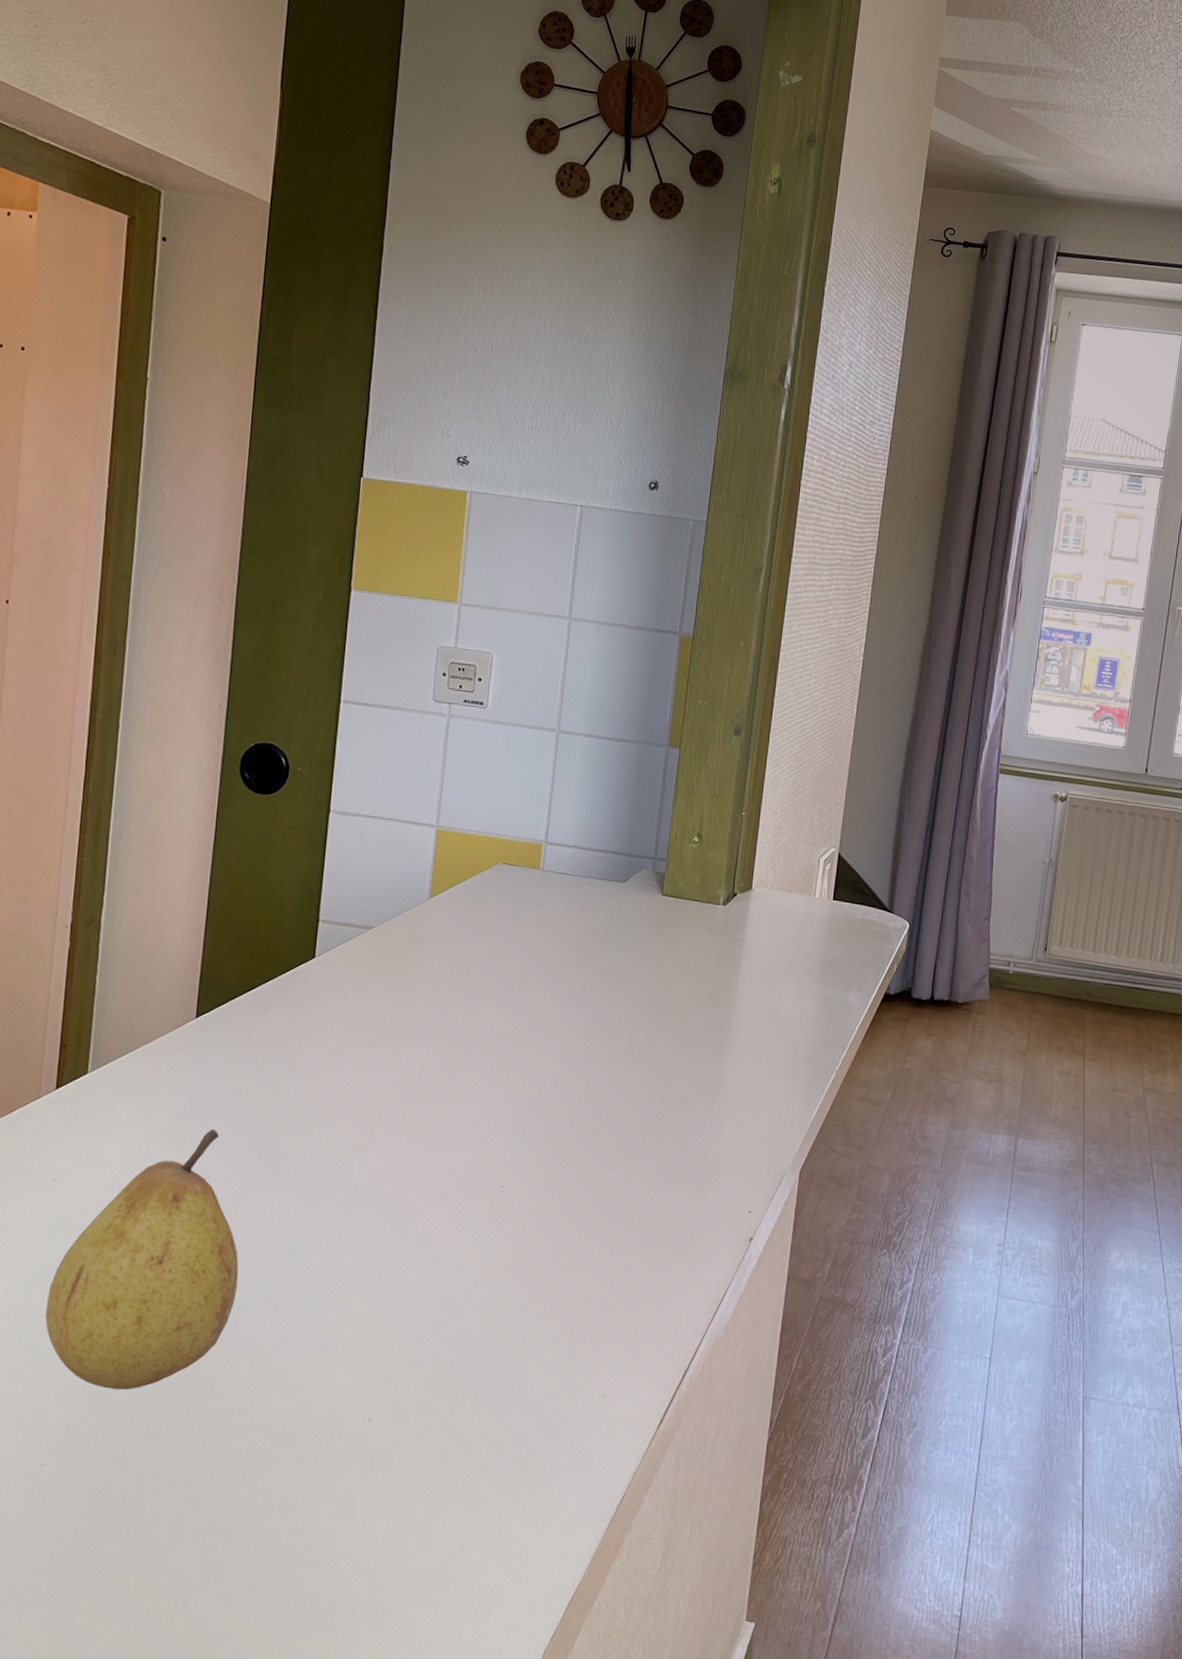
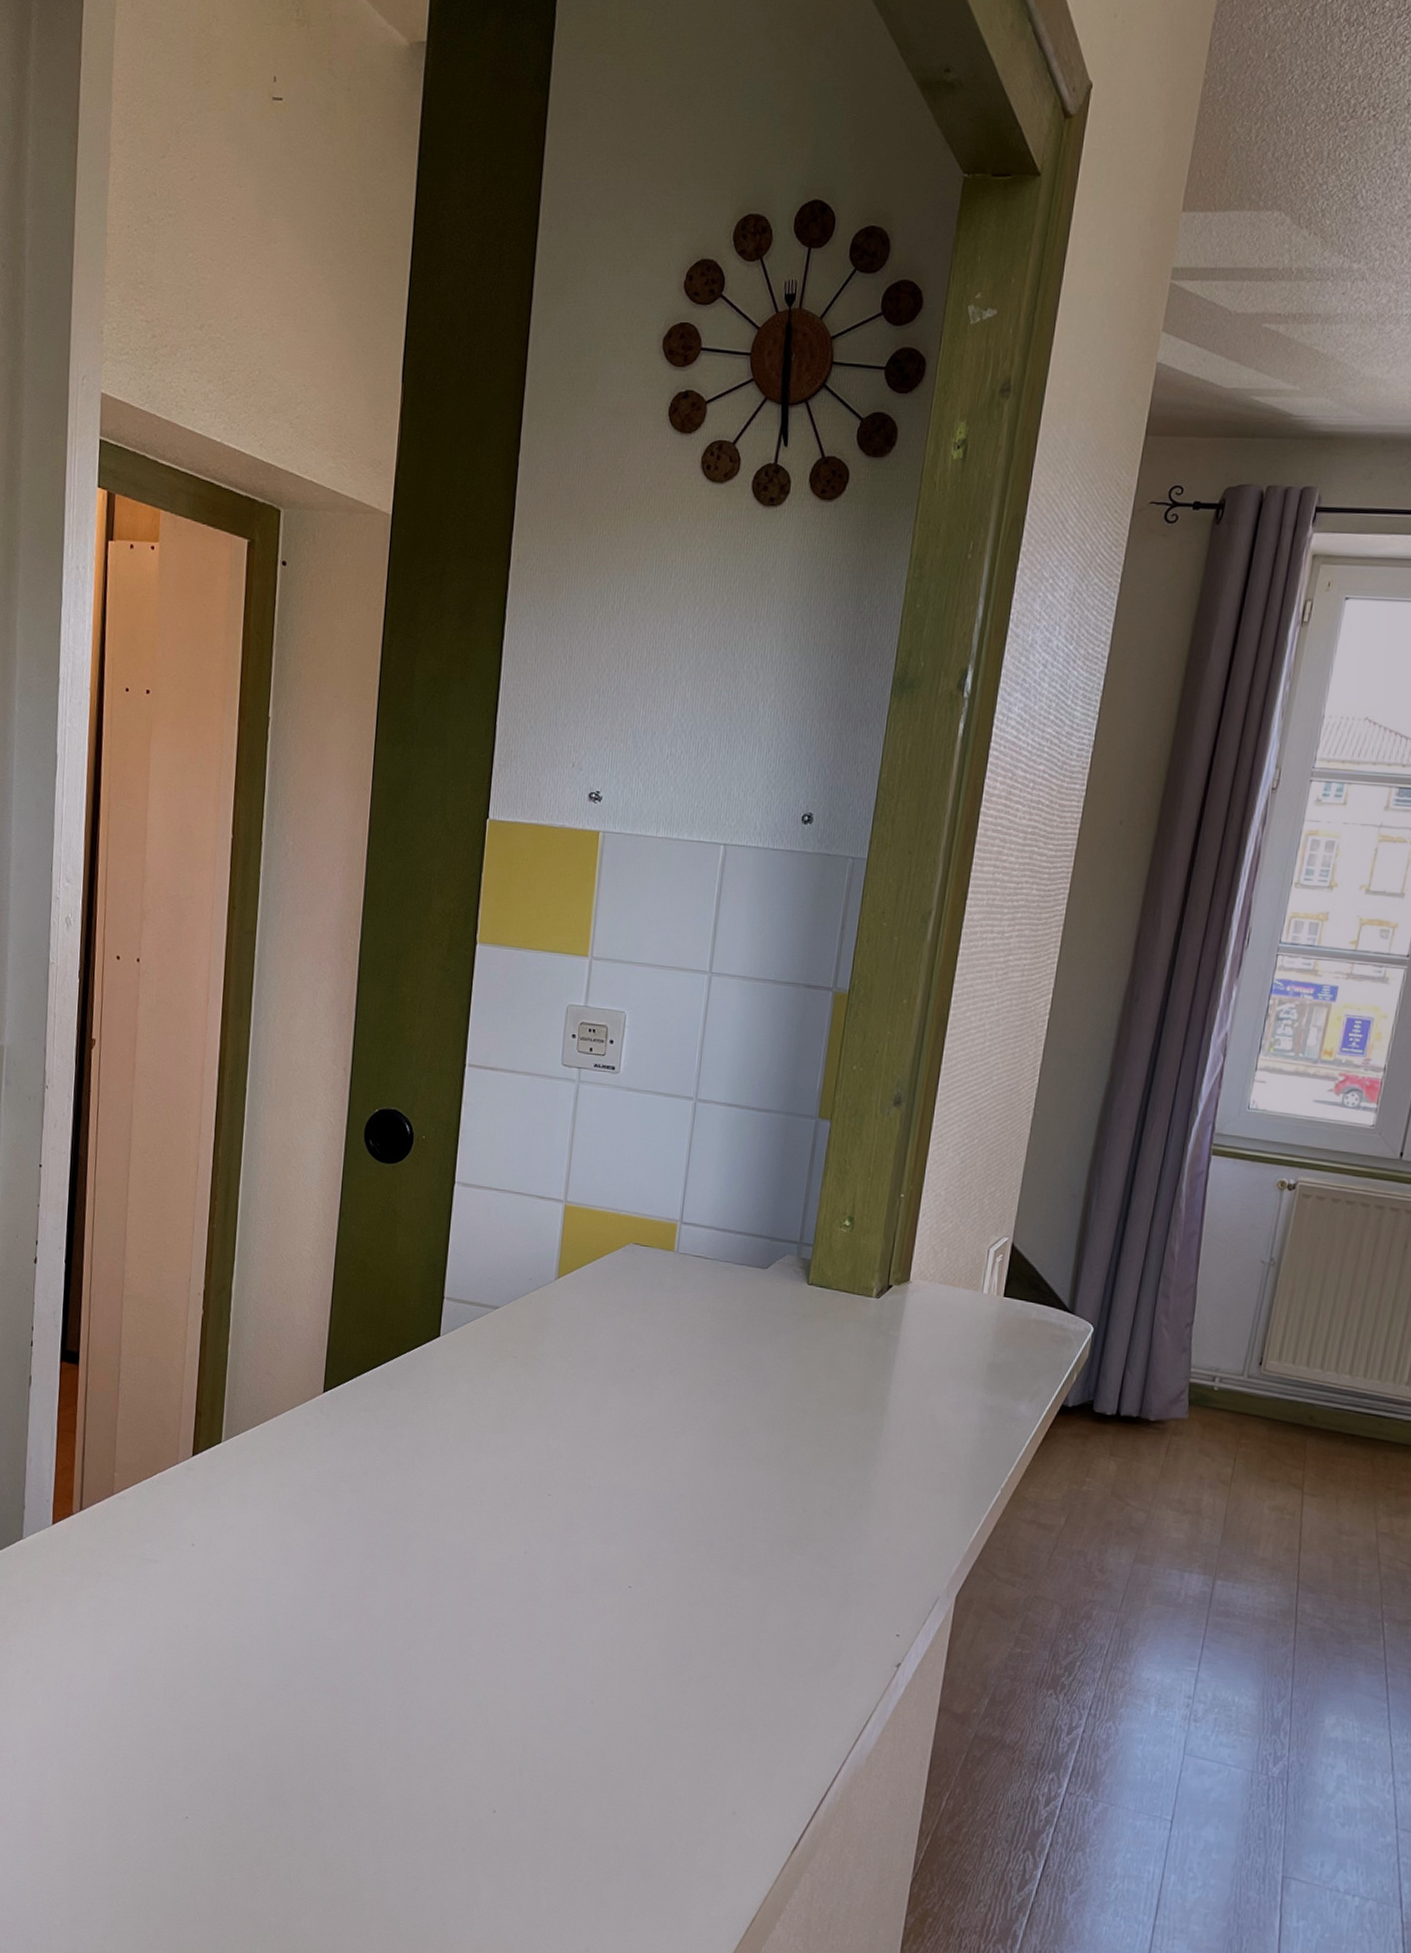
fruit: present [45,1128,239,1389] -> none [186,1505,367,1756]

